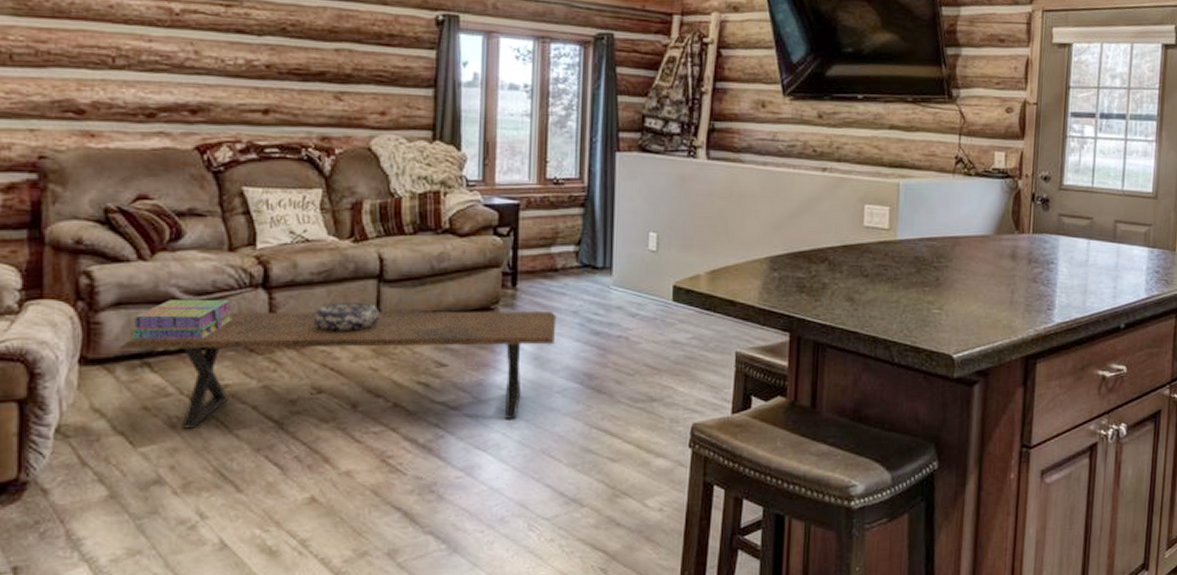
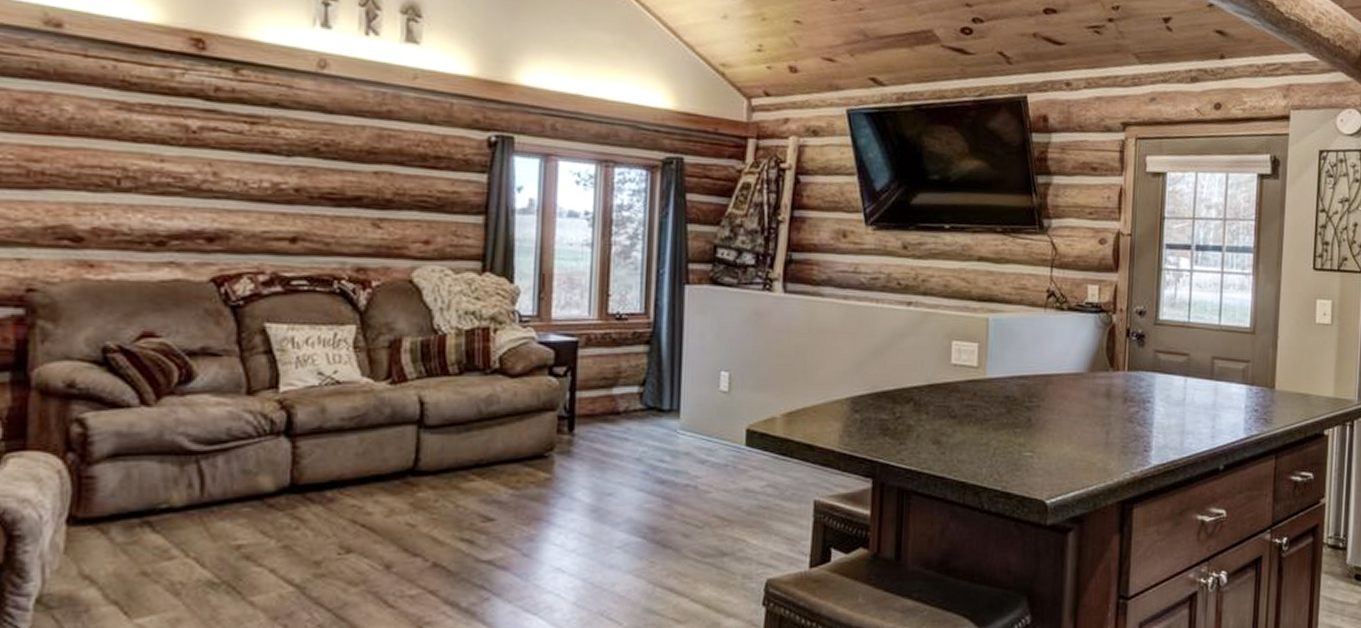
coffee table: present [119,311,557,429] -> none [115,459,618,596]
stack of books: present [129,299,233,340] -> none [128,448,250,496]
decorative bowl: present [313,302,379,332] -> none [343,450,419,484]

